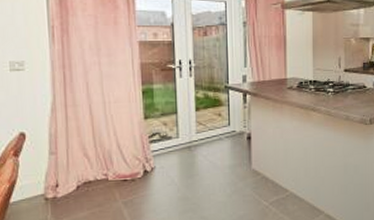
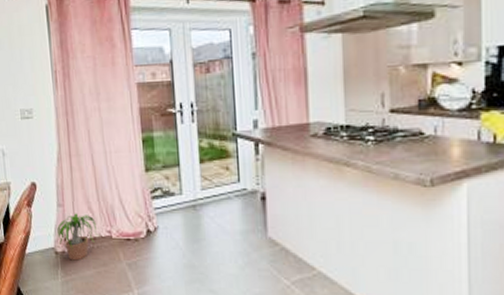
potted plant: none [47,160,95,205] -> present [57,213,100,261]

